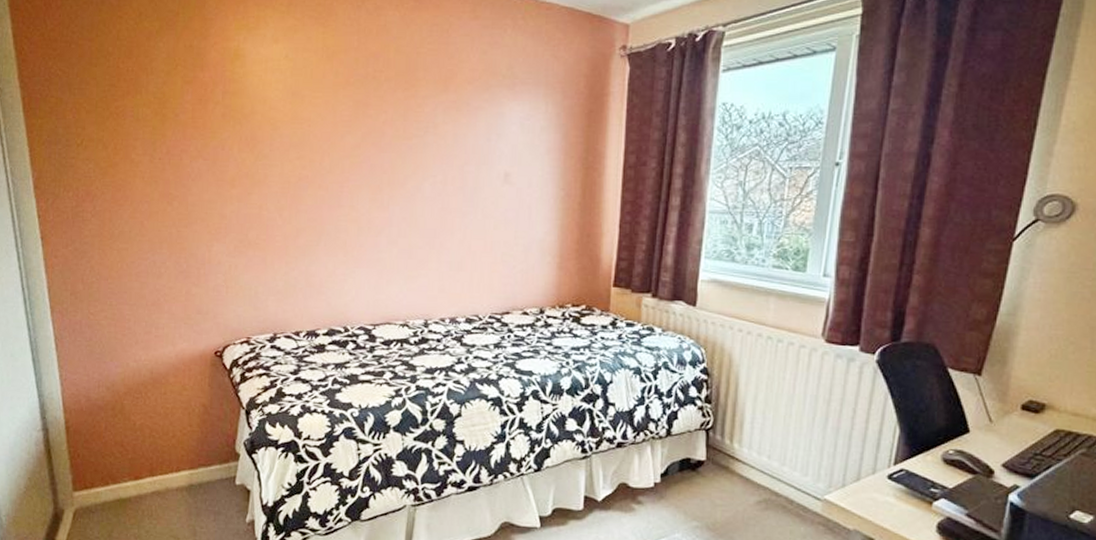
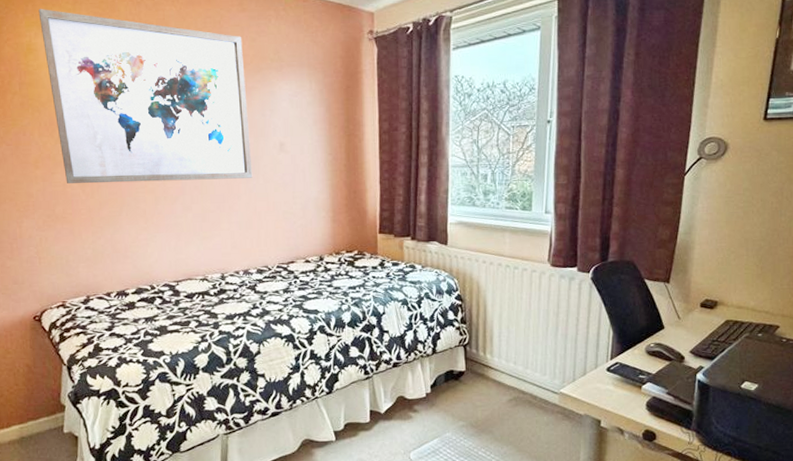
wall art: none [250,9,472,212] -> present [38,8,253,184]

